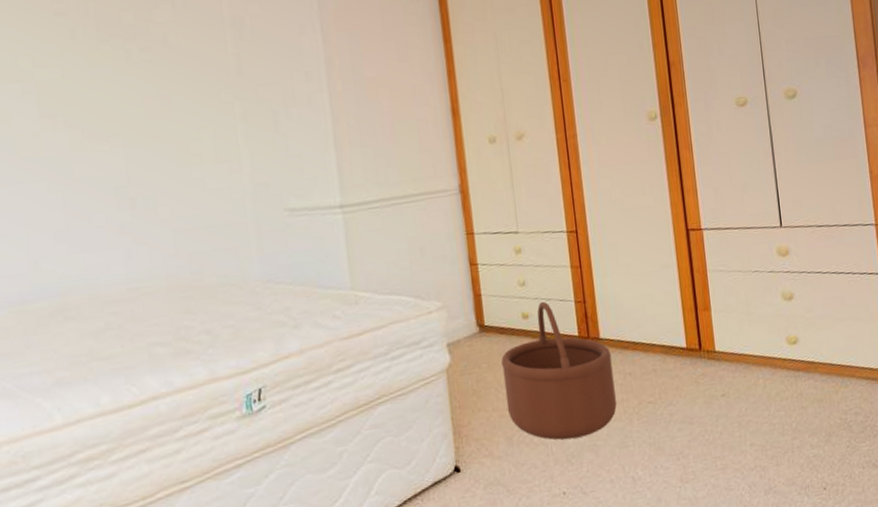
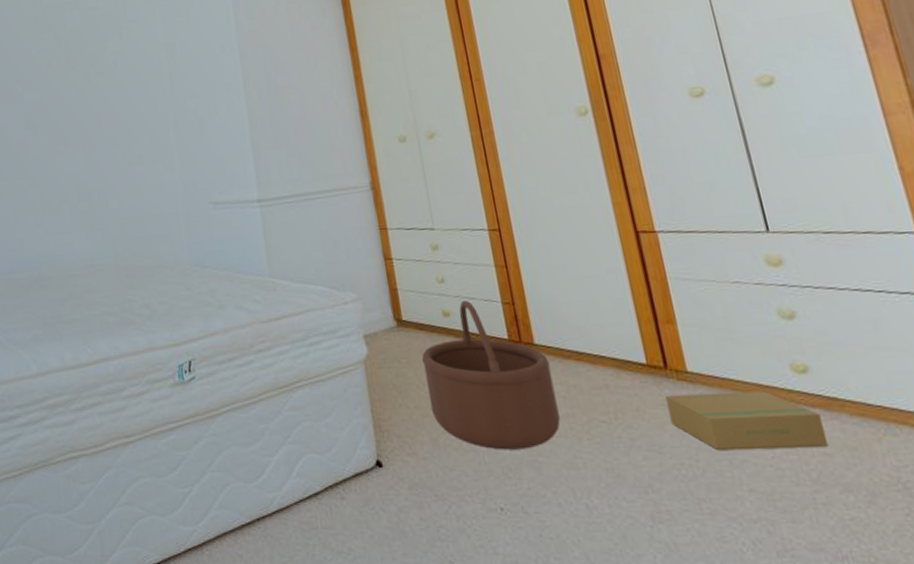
box: none [698,361,805,415] -> present [665,390,829,450]

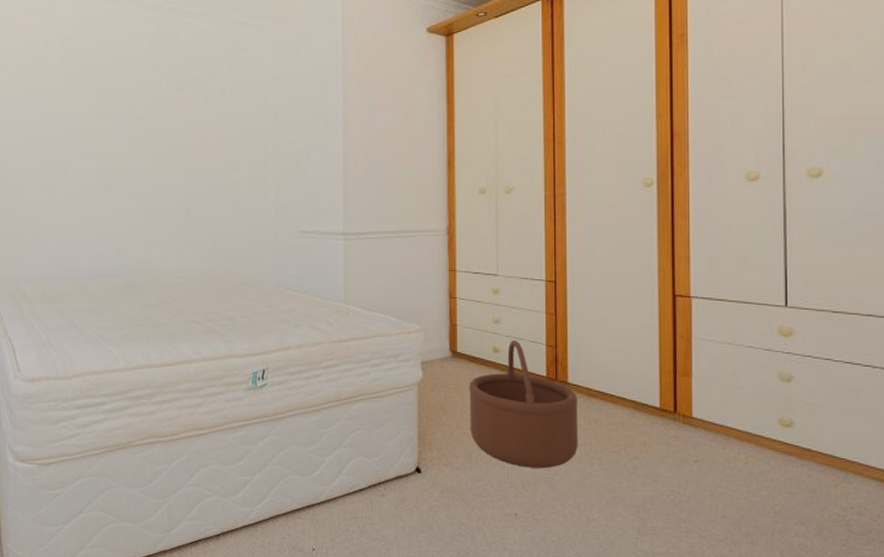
box: present [665,390,829,450] -> none [670,435,795,487]

